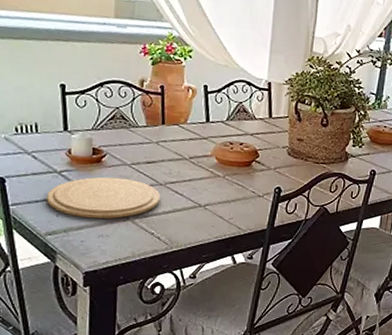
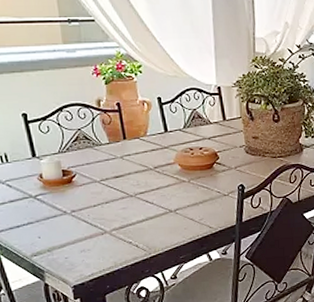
plate: present [47,177,161,219] -> none [27,194,133,237]

